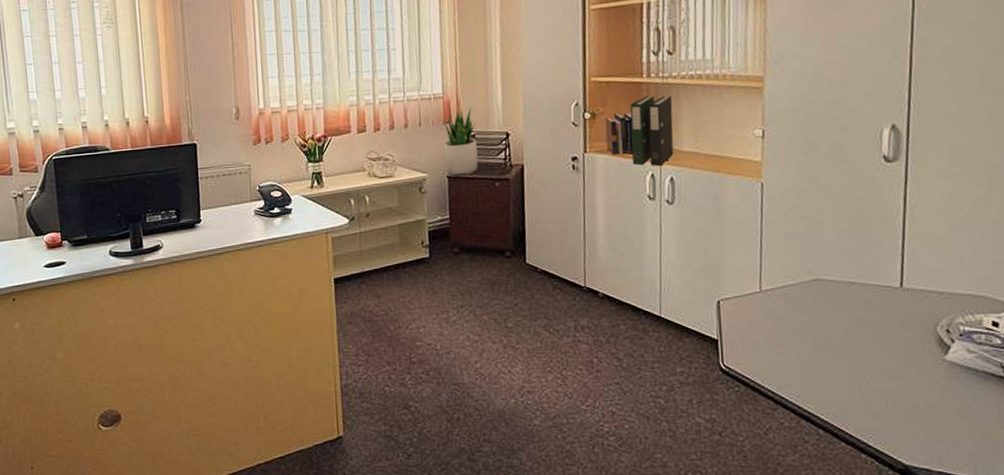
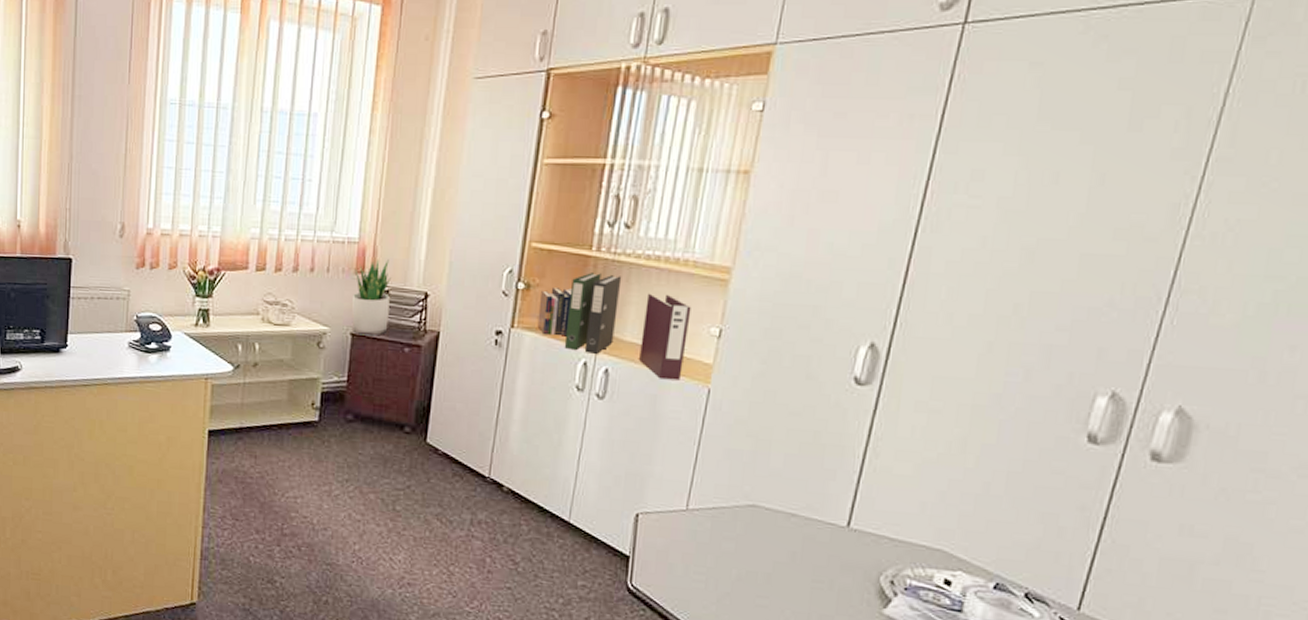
binder: none [696,106,737,180] -> present [639,293,691,381]

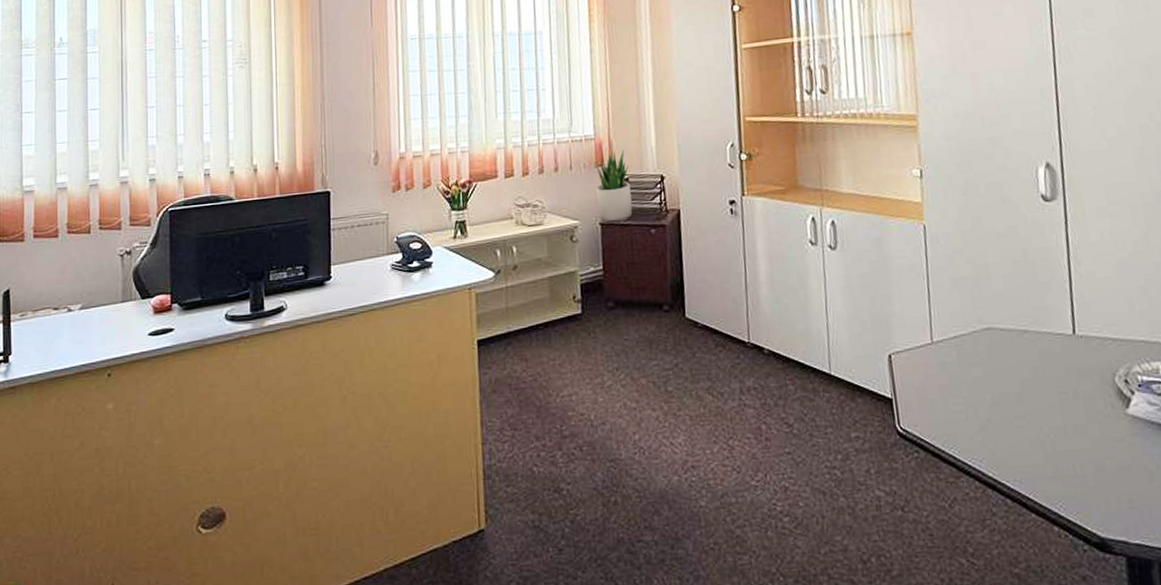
books: present [537,287,573,337] -> none [761,153,793,199]
binder: present [564,273,622,355] -> none [786,135,833,210]
binder: present [639,293,691,381] -> none [852,145,898,223]

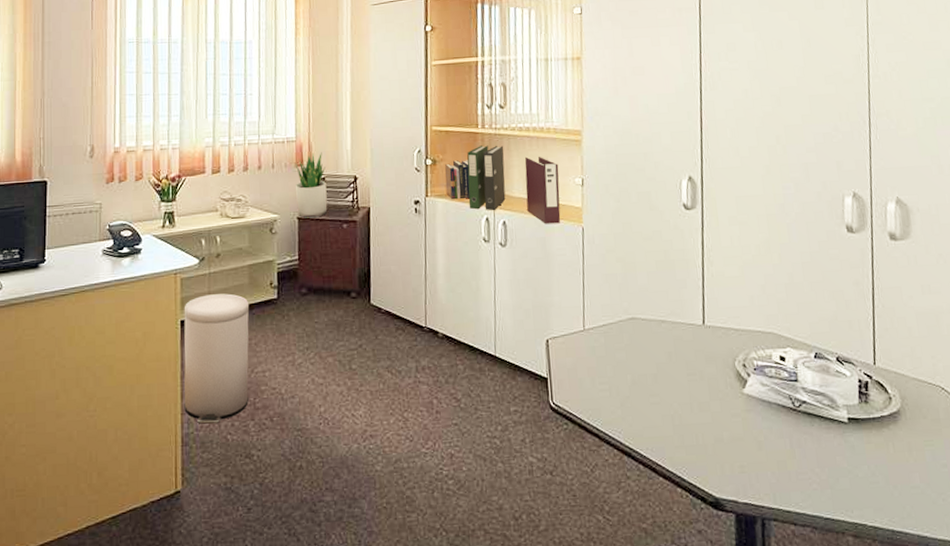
pedal bin: none [480,309,555,455] -> present [184,293,250,425]
books: none [761,153,793,199] -> present [444,160,471,200]
binder: none [786,135,833,210] -> present [467,145,506,211]
binder: none [852,145,898,223] -> present [524,156,561,224]

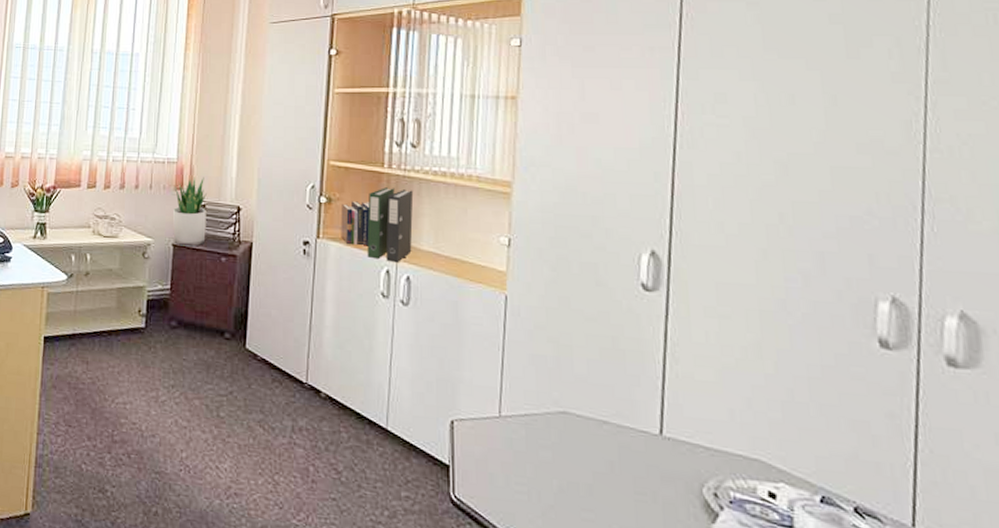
pedal bin: present [184,293,250,425] -> none [40,313,115,451]
binder: present [524,156,561,224] -> none [437,205,480,287]

